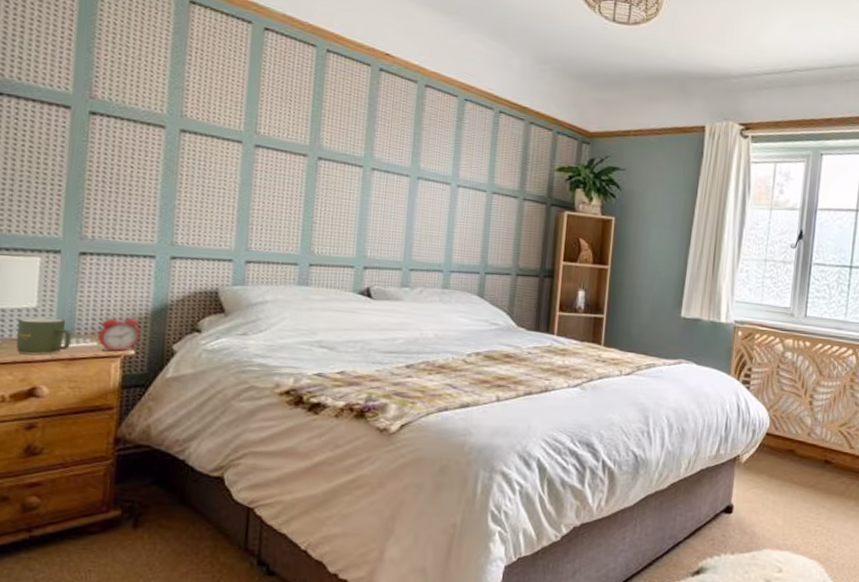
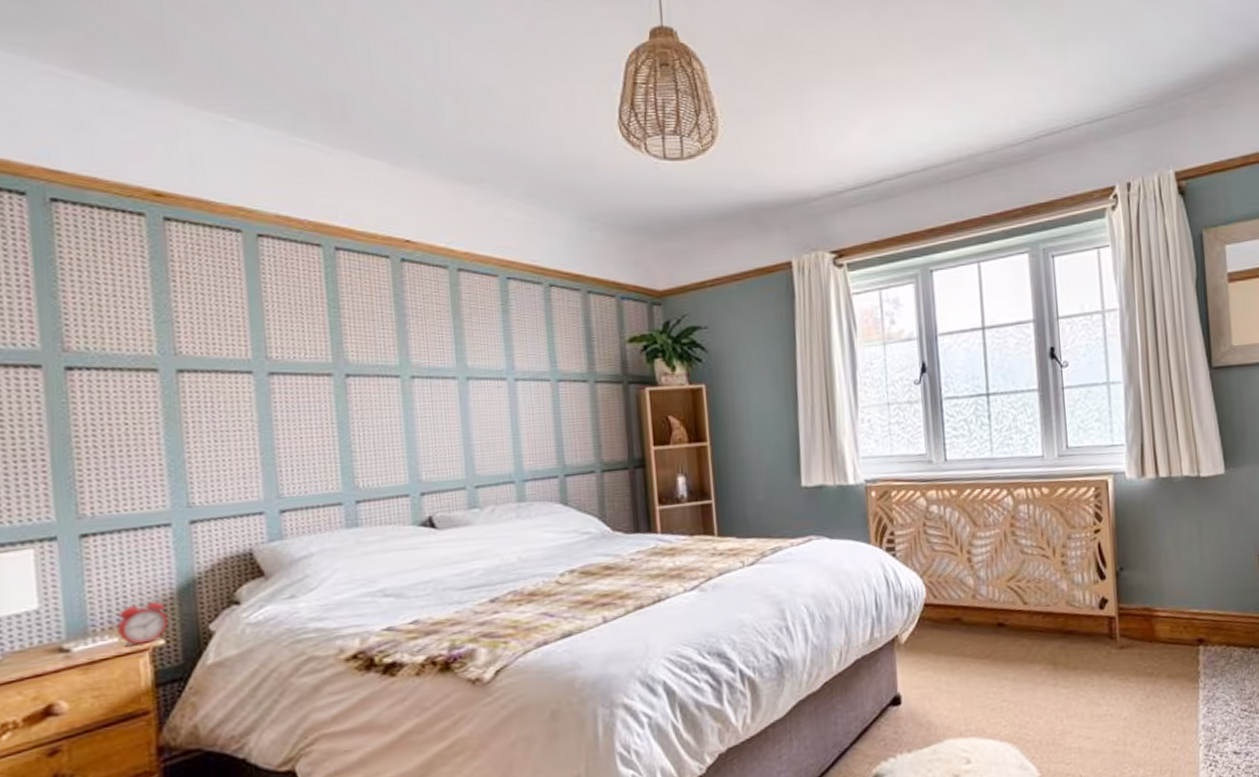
mug: present [16,317,71,355] -> none [19,617,86,668]

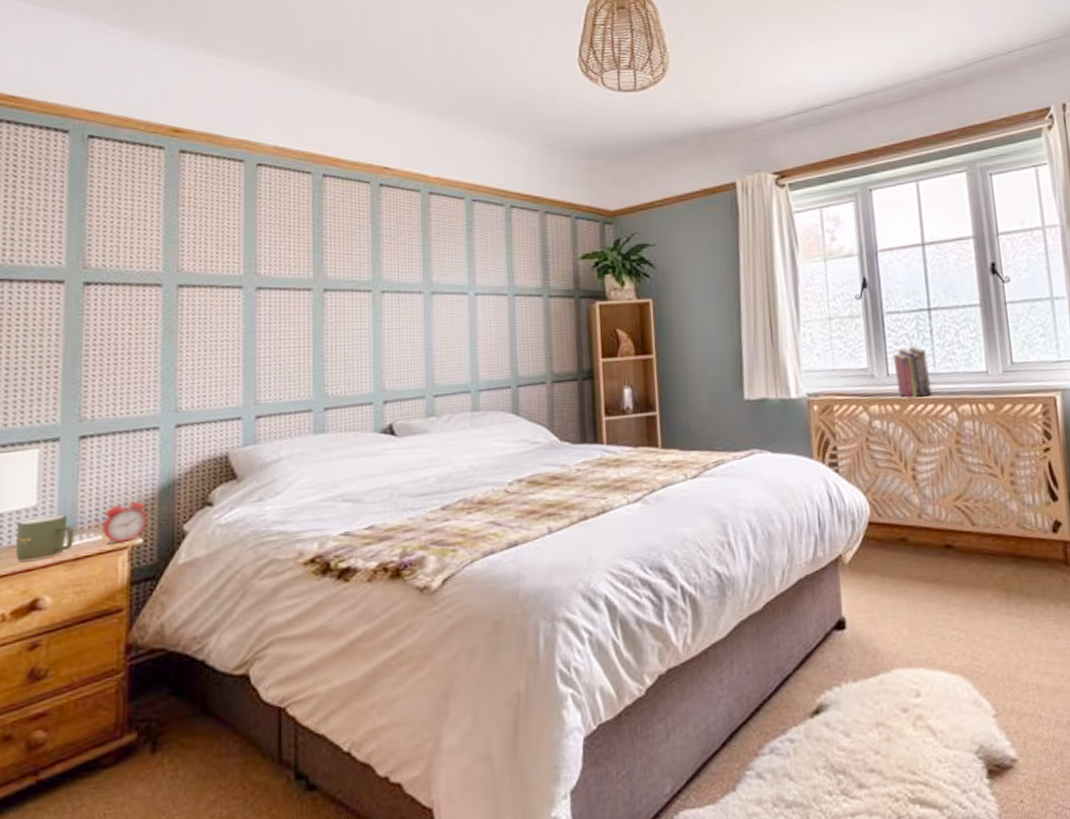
mug: none [19,617,86,668] -> present [16,514,74,563]
books: none [951,432,989,484] -> present [893,346,932,399]

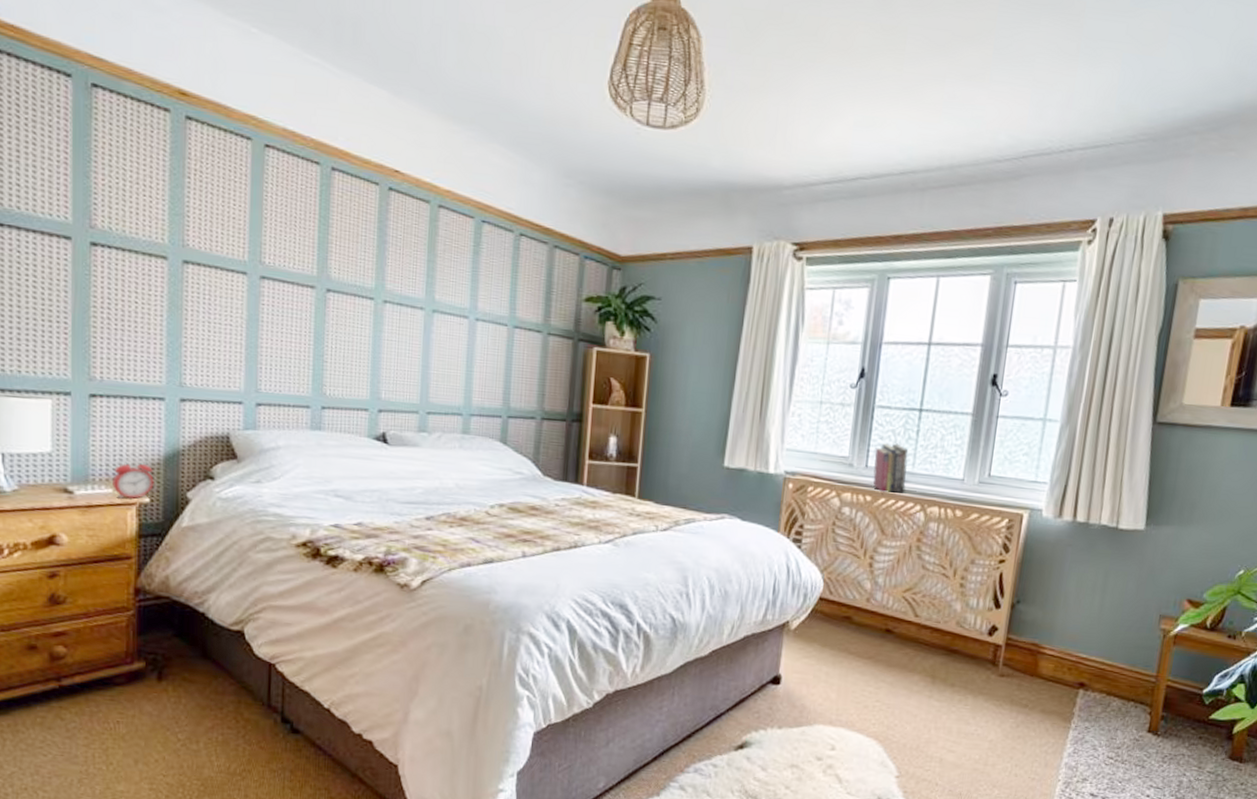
mug: present [16,514,74,563] -> none [34,462,86,502]

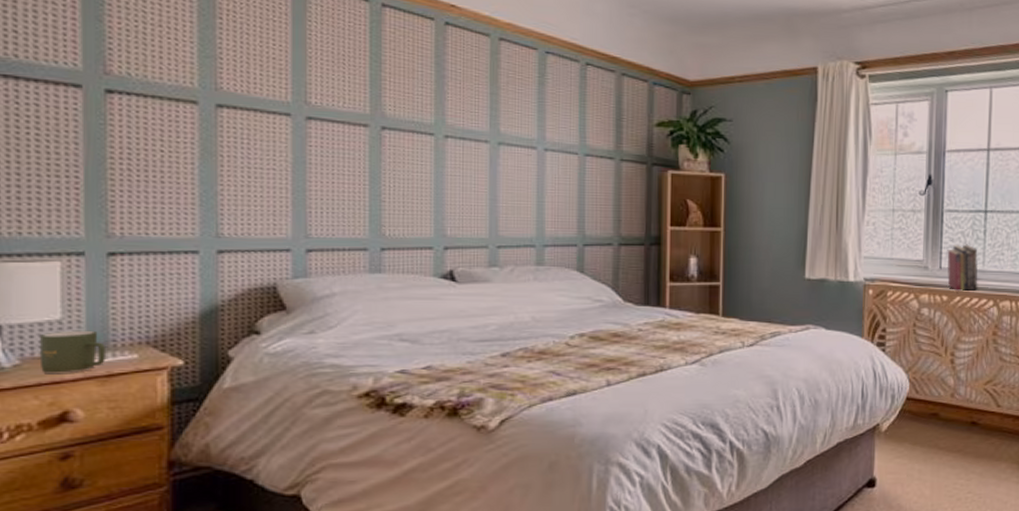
mug: none [34,462,86,502] -> present [40,330,105,375]
alarm clock: present [112,457,154,499] -> none [138,317,188,364]

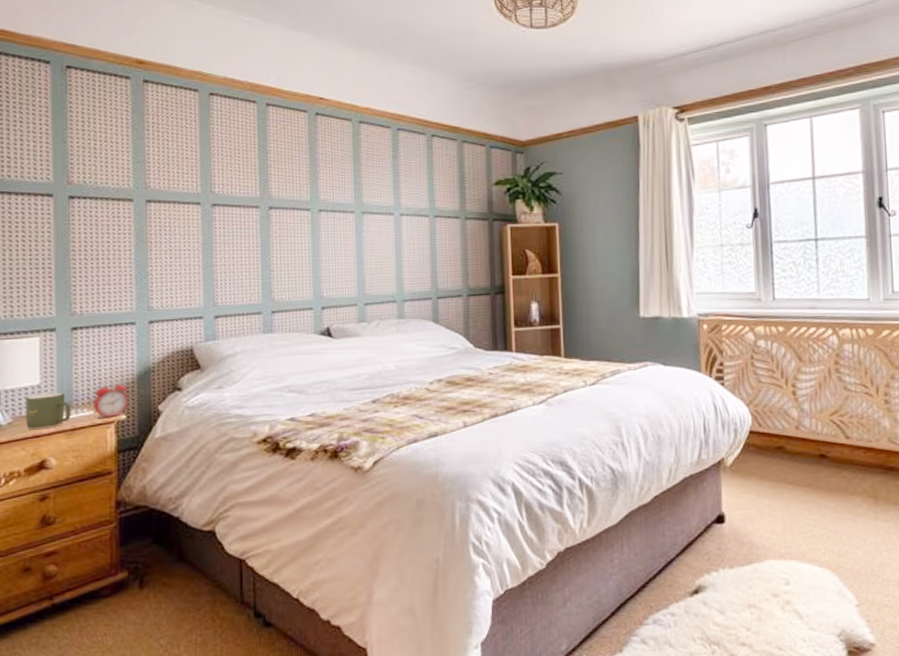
alarm clock: none [138,317,188,364] -> present [93,379,129,419]
books: present [947,244,979,292] -> none [779,273,815,322]

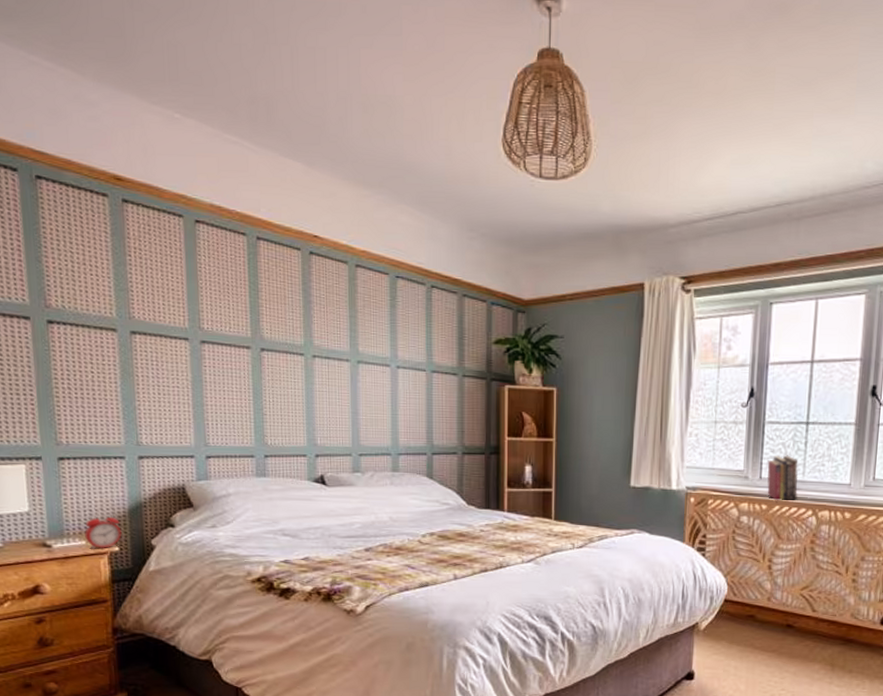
mug: present [26,392,71,430] -> none [15,520,62,556]
books: none [779,273,815,322] -> present [767,455,799,501]

